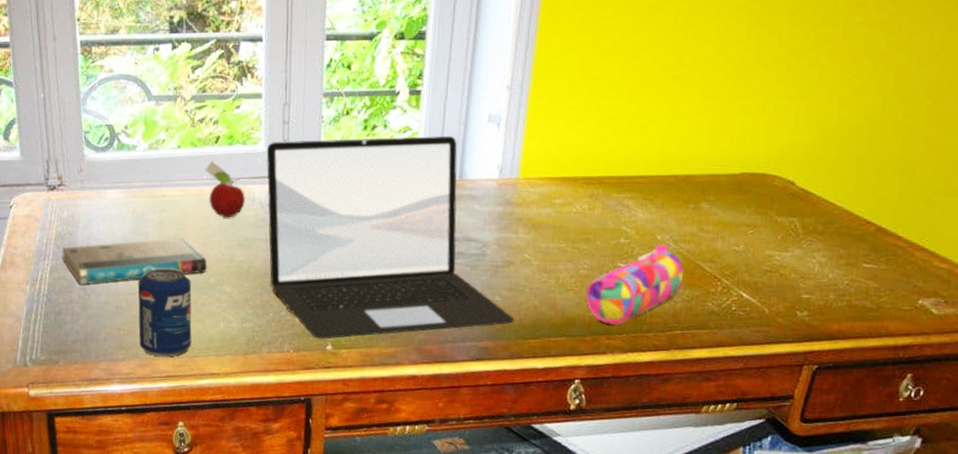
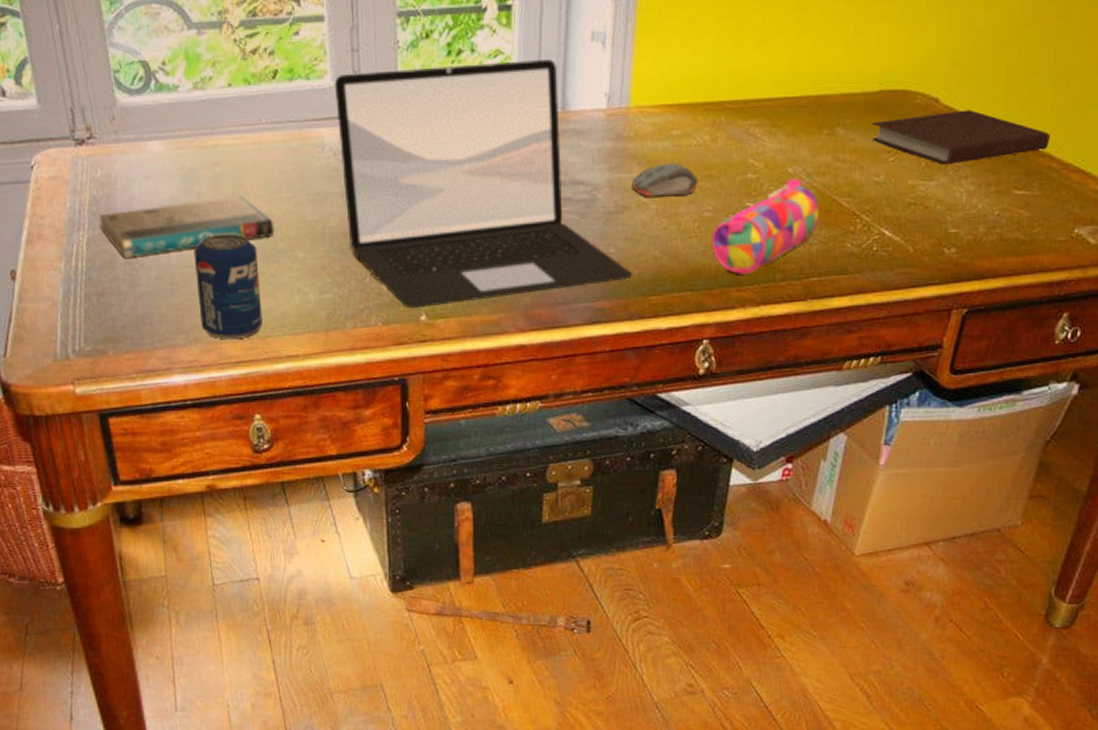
fruit: present [205,161,245,218] -> none [263,100,313,170]
computer mouse: none [518,226,577,255] -> present [632,162,698,197]
notebook: none [733,192,897,239] -> present [871,110,1050,165]

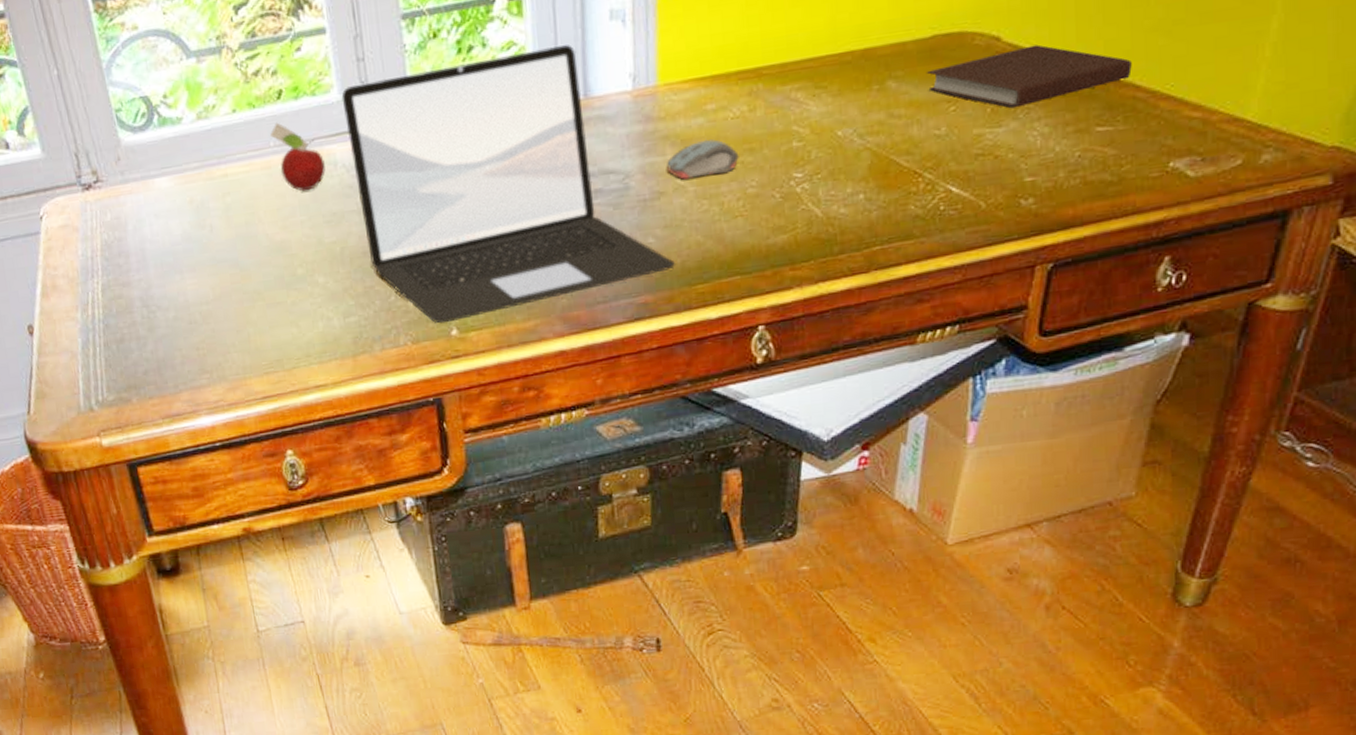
book: present [99,196,275,258] -> none [112,225,292,301]
beverage can: present [193,233,263,340] -> none [210,264,287,376]
fruit: none [263,100,313,170] -> present [270,122,326,192]
pencil case: present [712,178,820,274] -> none [758,141,877,252]

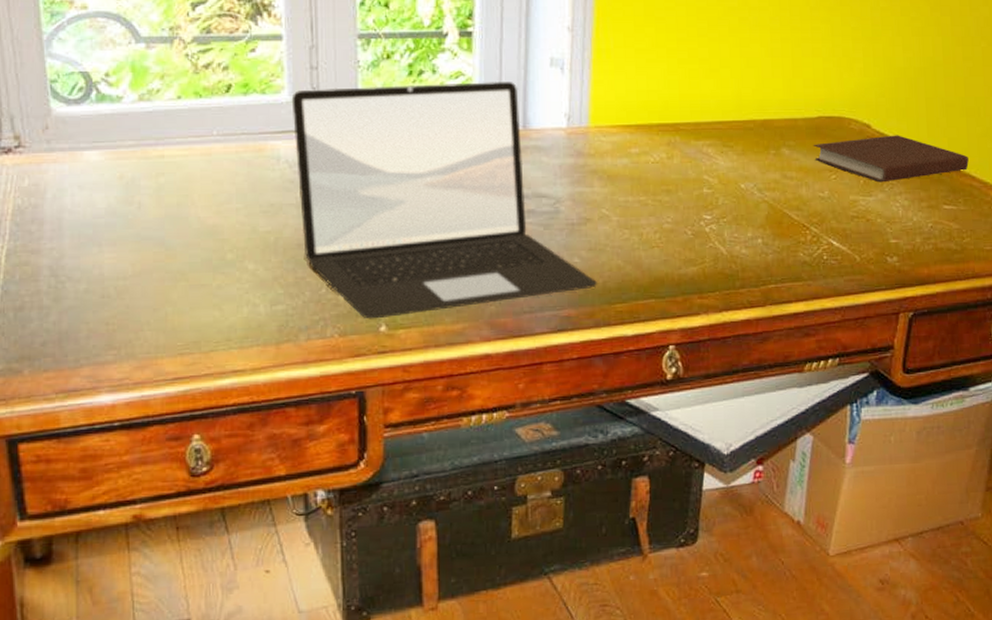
fruit: present [270,122,326,192] -> none [214,113,267,181]
computer mouse: present [667,139,739,180] -> none [594,177,657,210]

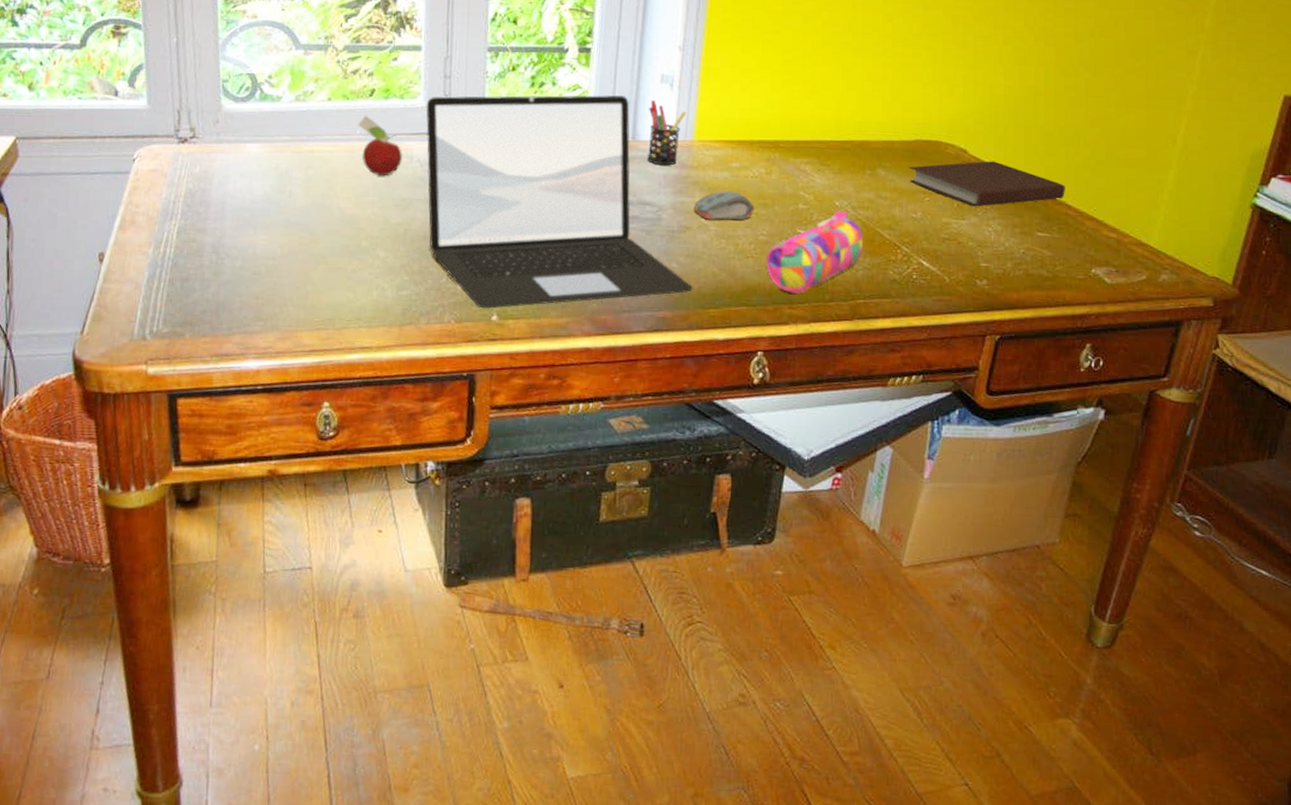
fruit: none [214,113,267,181] -> present [358,115,402,176]
pen holder: none [539,86,580,155] -> present [647,100,687,166]
computer mouse: none [594,177,657,210] -> present [695,190,755,220]
pencil case: none [673,193,772,282] -> present [766,211,864,294]

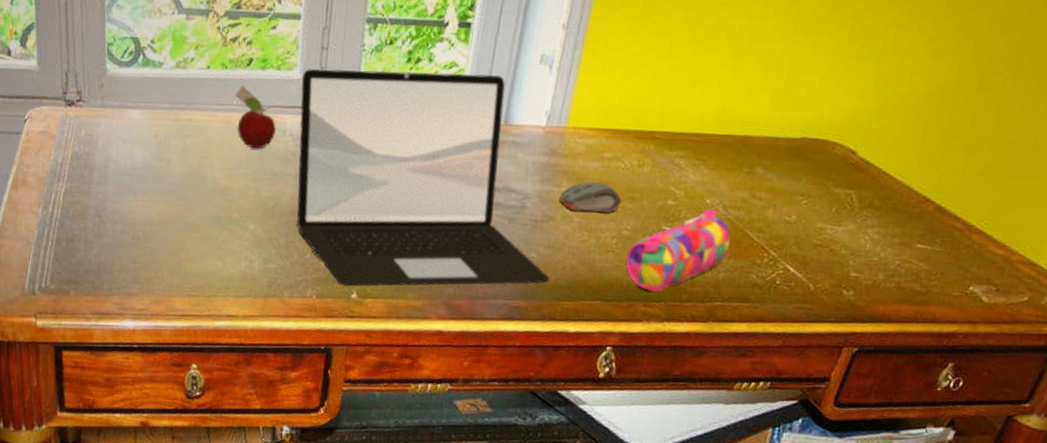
pen holder: present [647,100,687,166] -> none [518,82,563,152]
notebook: present [908,161,1065,207] -> none [788,164,958,214]

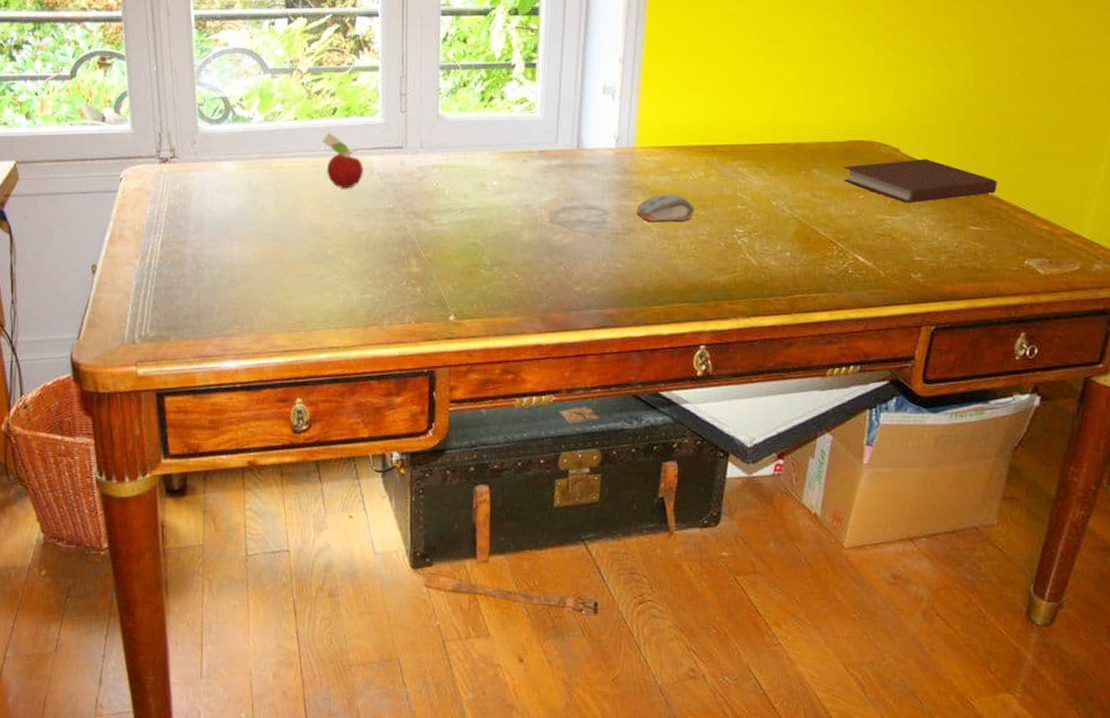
laptop: present [297,69,550,287] -> none [384,107,637,310]
pencil case: present [626,209,731,292] -> none [707,210,801,290]
notebook: none [788,164,958,214] -> present [842,159,997,203]

